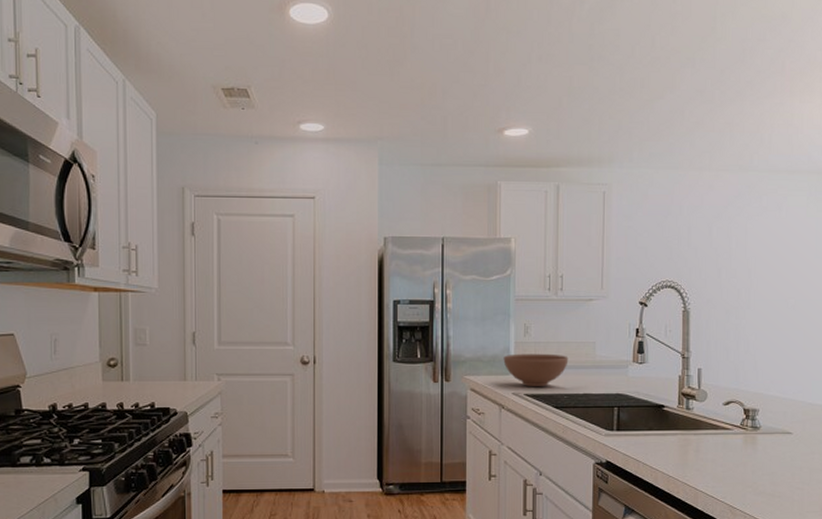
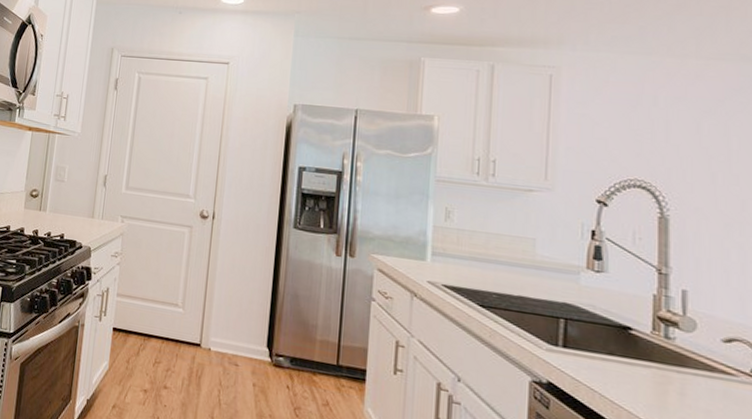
bowl: present [503,353,569,387] -> none [418,238,500,281]

